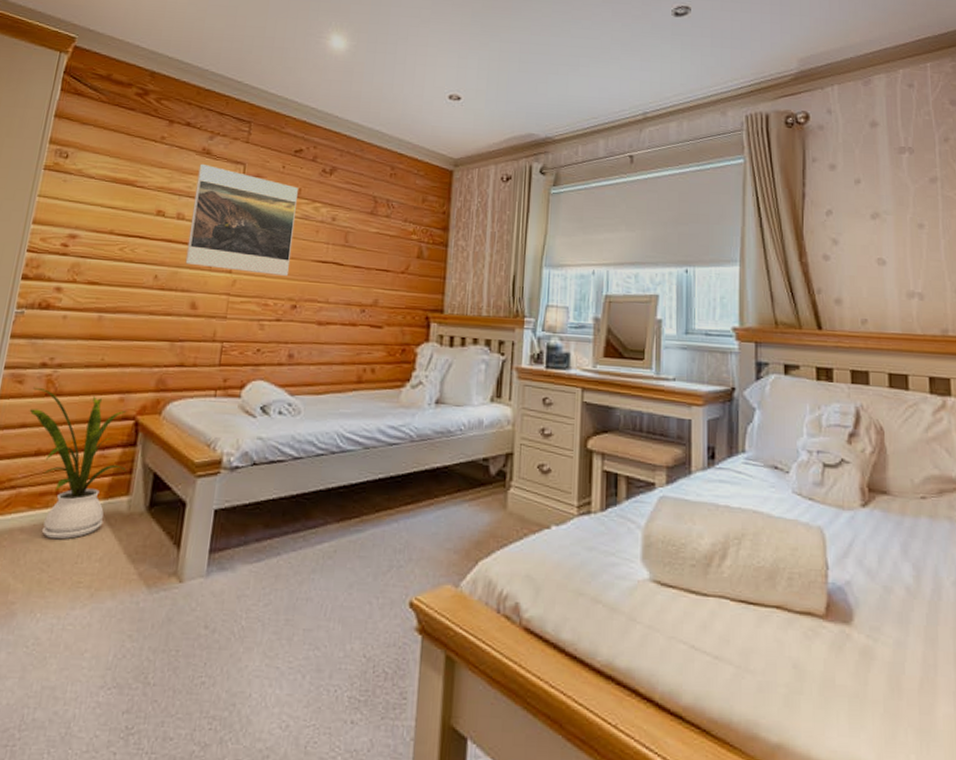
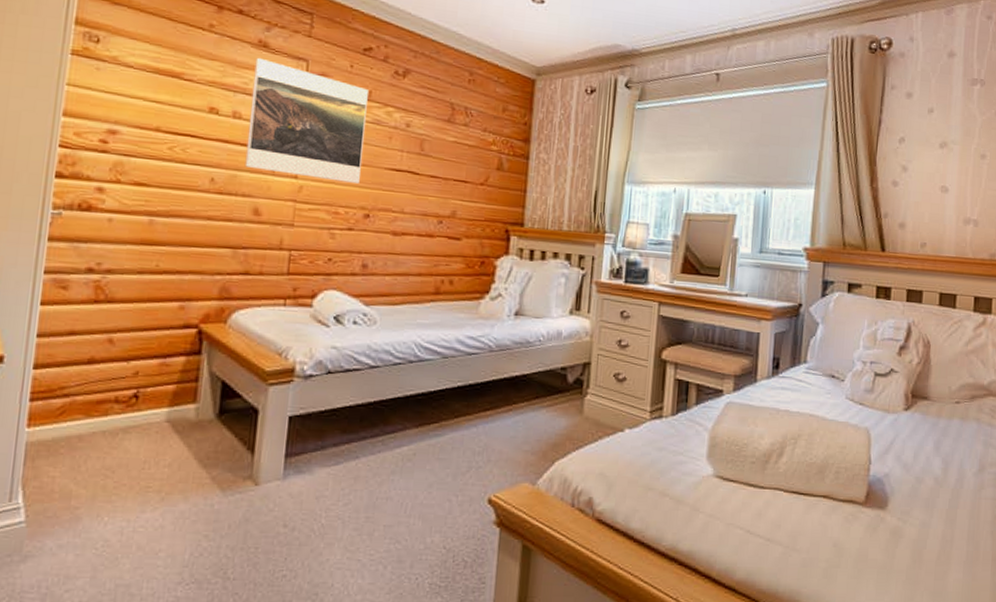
house plant: present [29,387,127,540] -> none [77,293,192,447]

